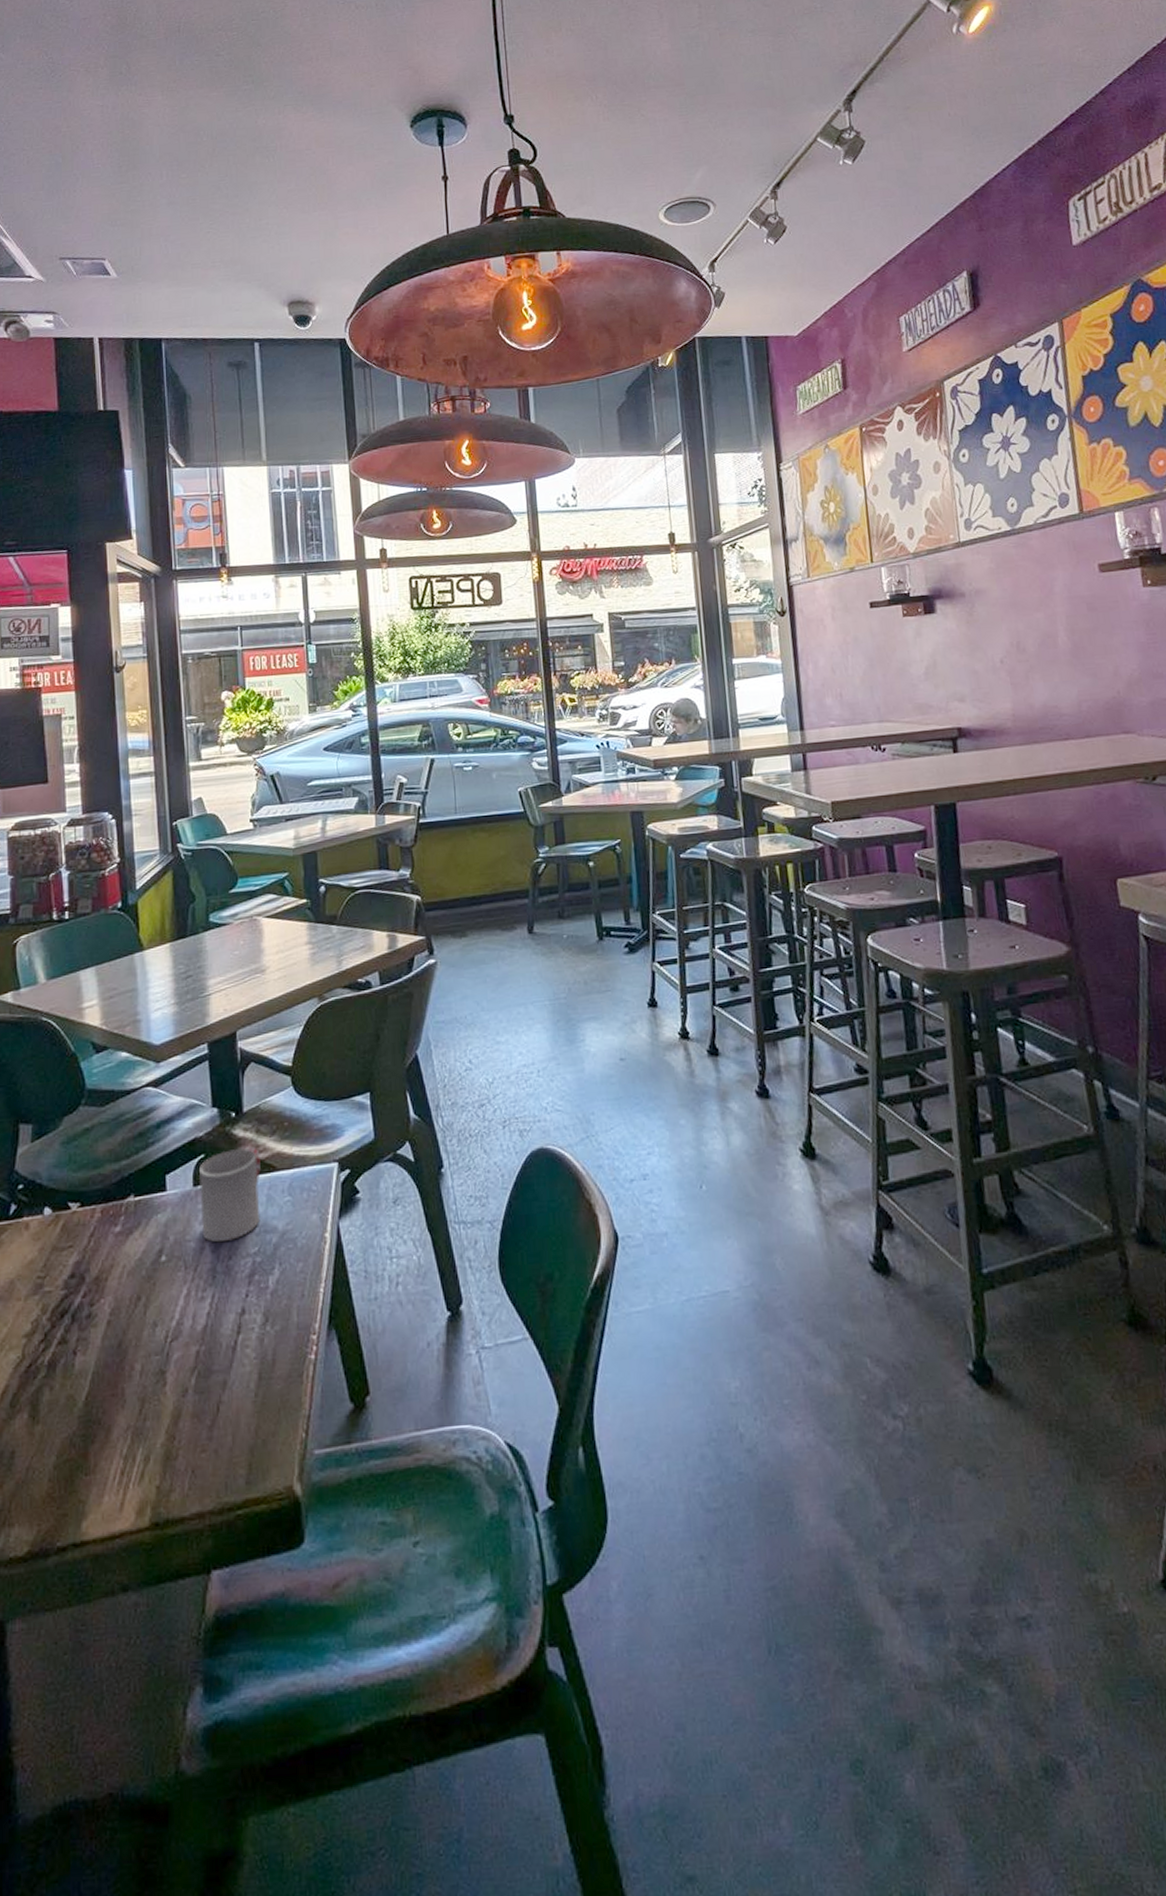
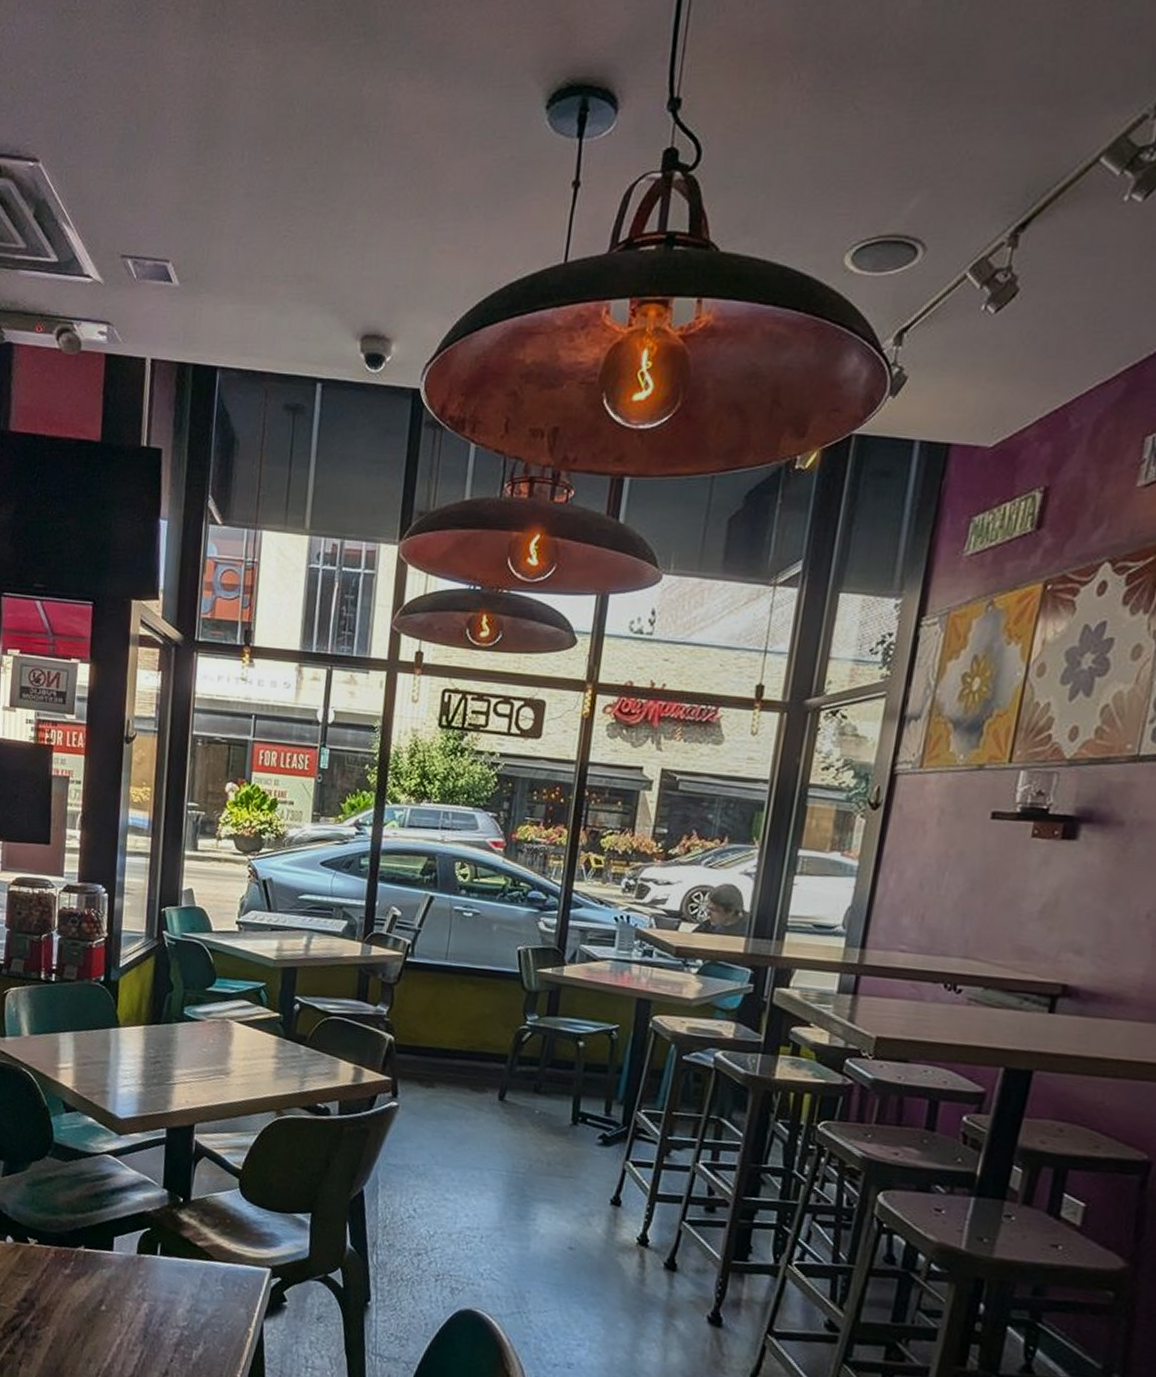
cup: present [198,1147,261,1243] -> none [139,1230,201,1310]

